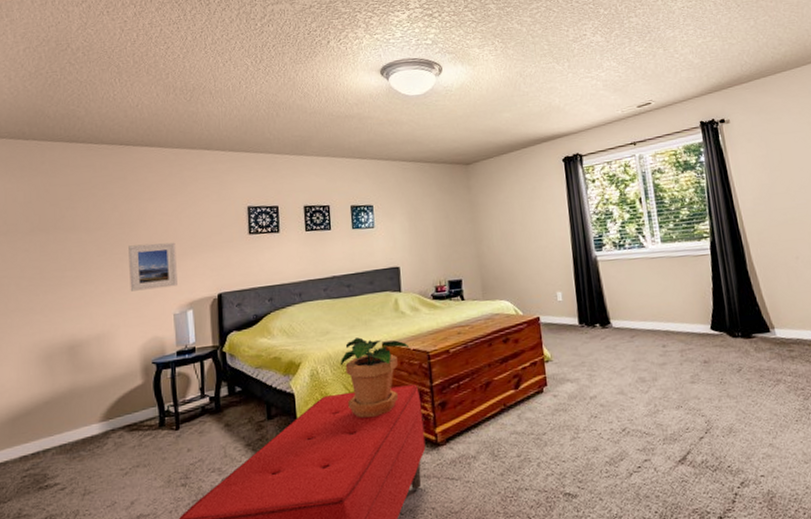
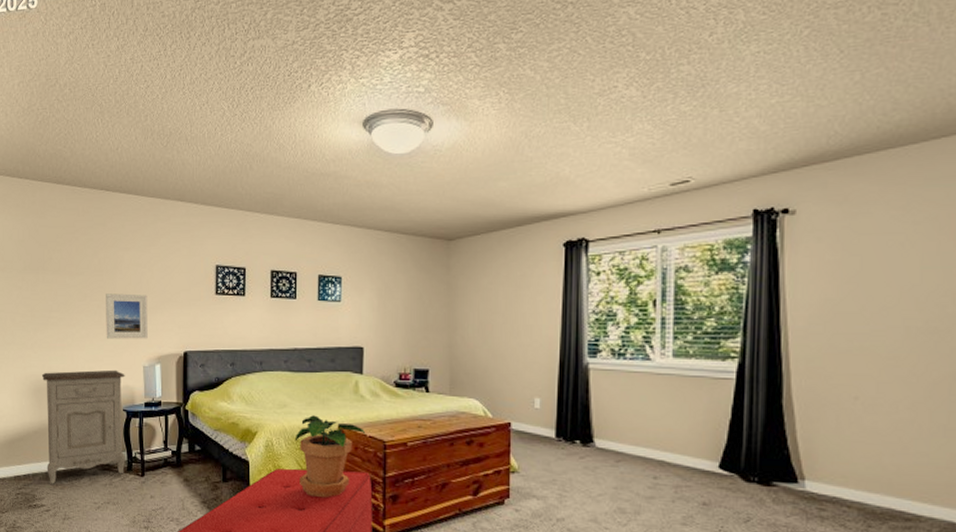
nightstand: none [53,322,157,458] -> present [41,369,126,484]

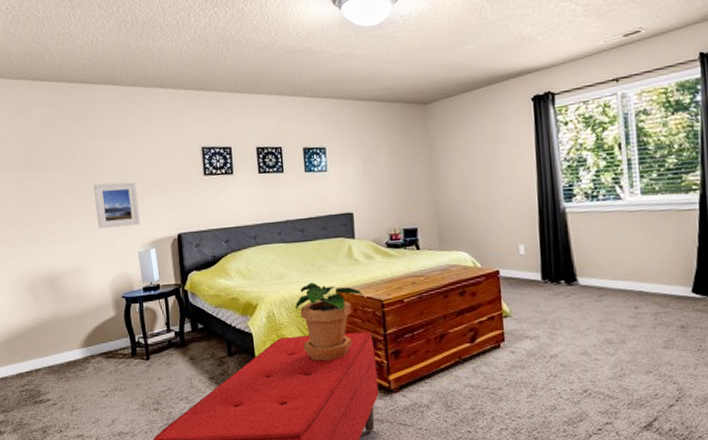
nightstand: present [41,369,126,484] -> none [35,258,129,378]

